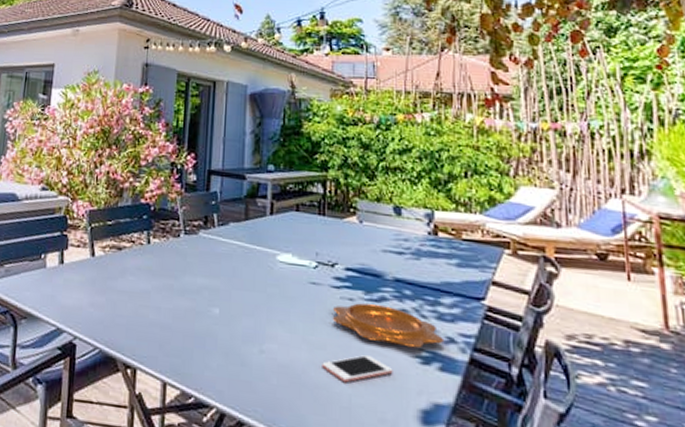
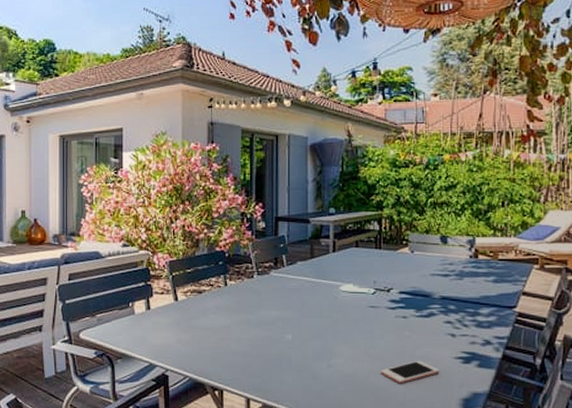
decorative bowl: present [332,303,445,349] -> none [388,320,482,351]

